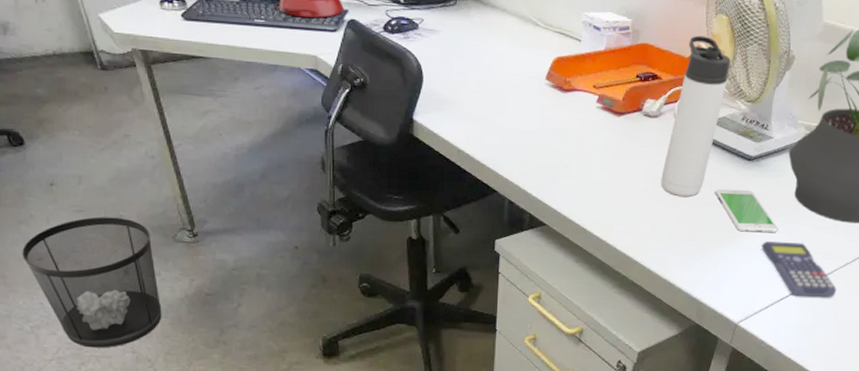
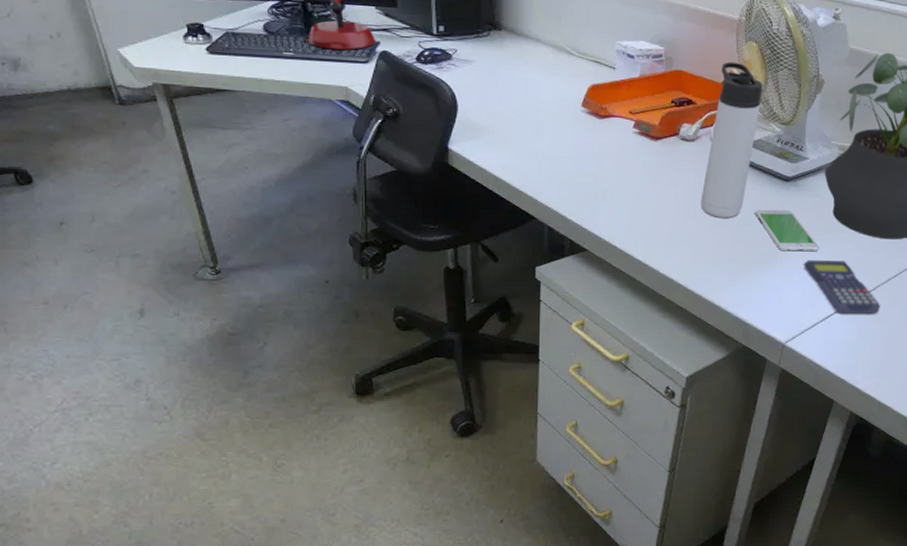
waste bin: present [22,216,162,348] -> none [26,256,180,397]

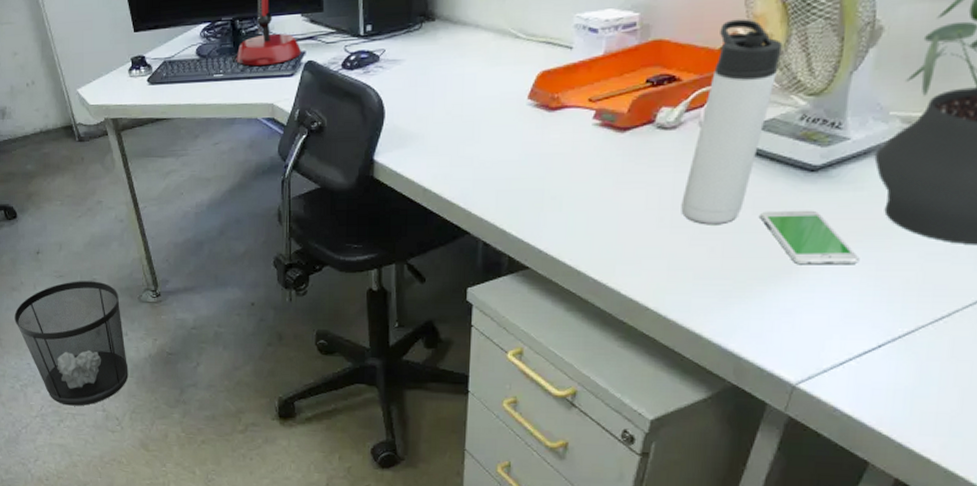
waste bin: none [26,256,180,397] -> present [14,281,129,406]
calculator: present [804,260,881,315] -> none [832,276,958,350]

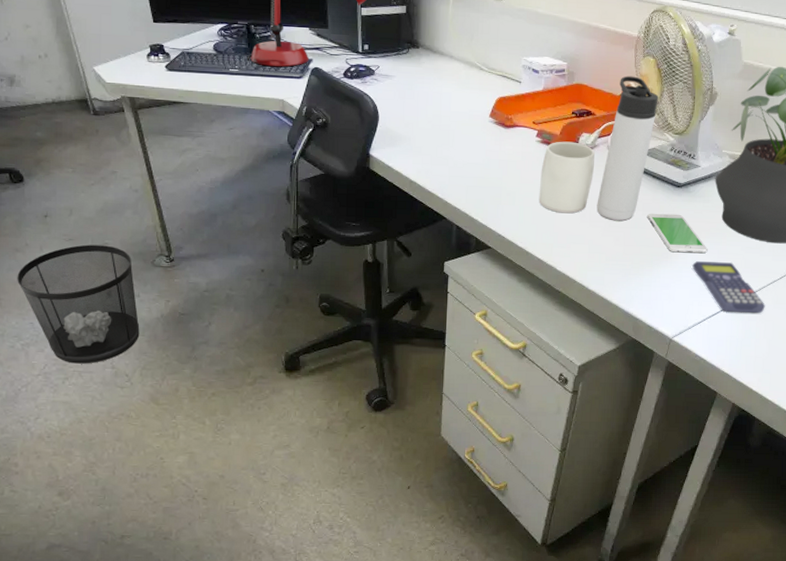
mug: none [595,120,679,219] -> present [538,141,595,214]
calculator: none [832,276,958,350] -> present [692,261,765,313]

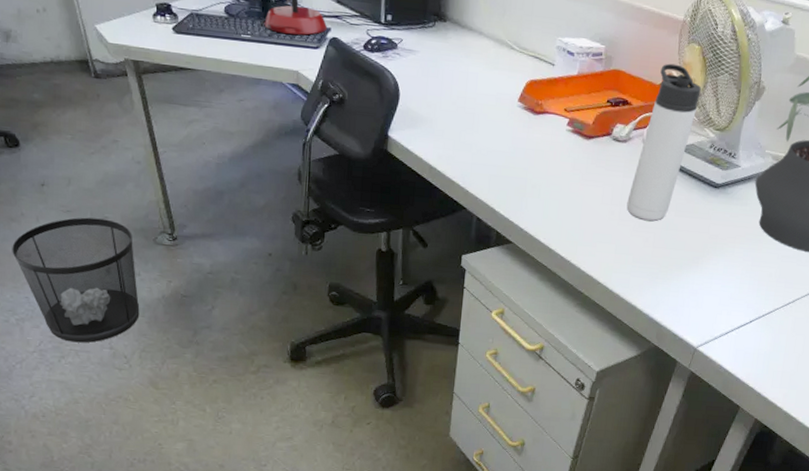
mug: present [538,141,595,214] -> none [565,131,629,211]
phone: present [647,213,708,254] -> none [680,215,742,260]
calculator: present [692,261,765,313] -> none [724,268,798,326]

